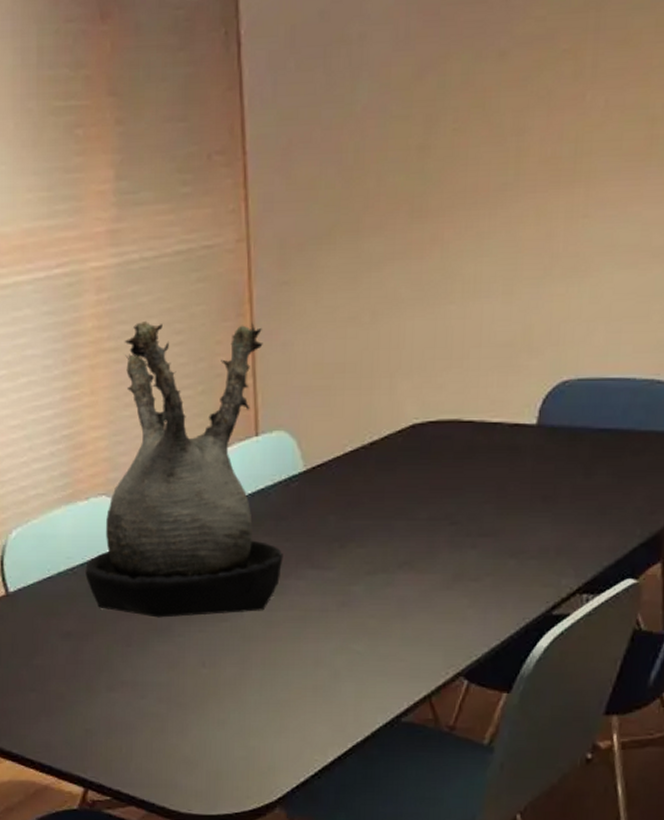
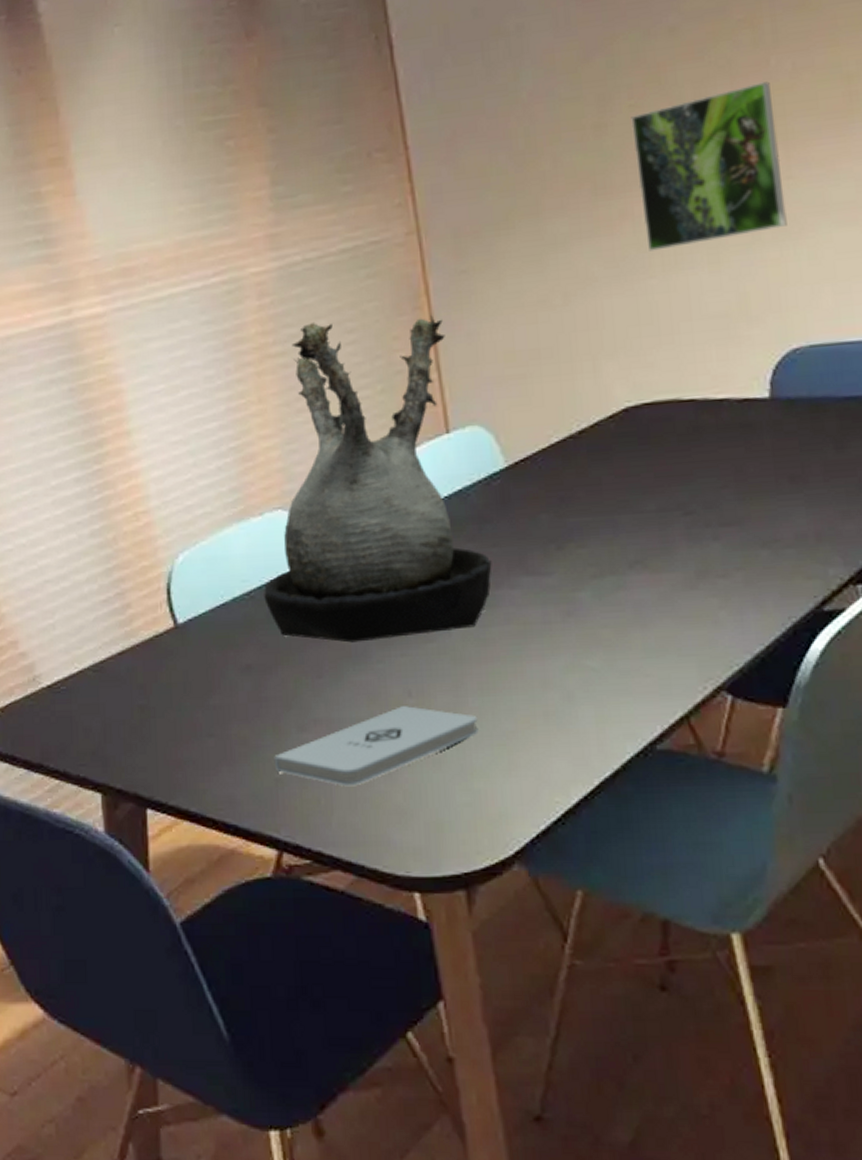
notepad: none [85,674,258,739] -> present [274,706,479,787]
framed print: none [451,117,582,278] -> present [631,81,787,251]

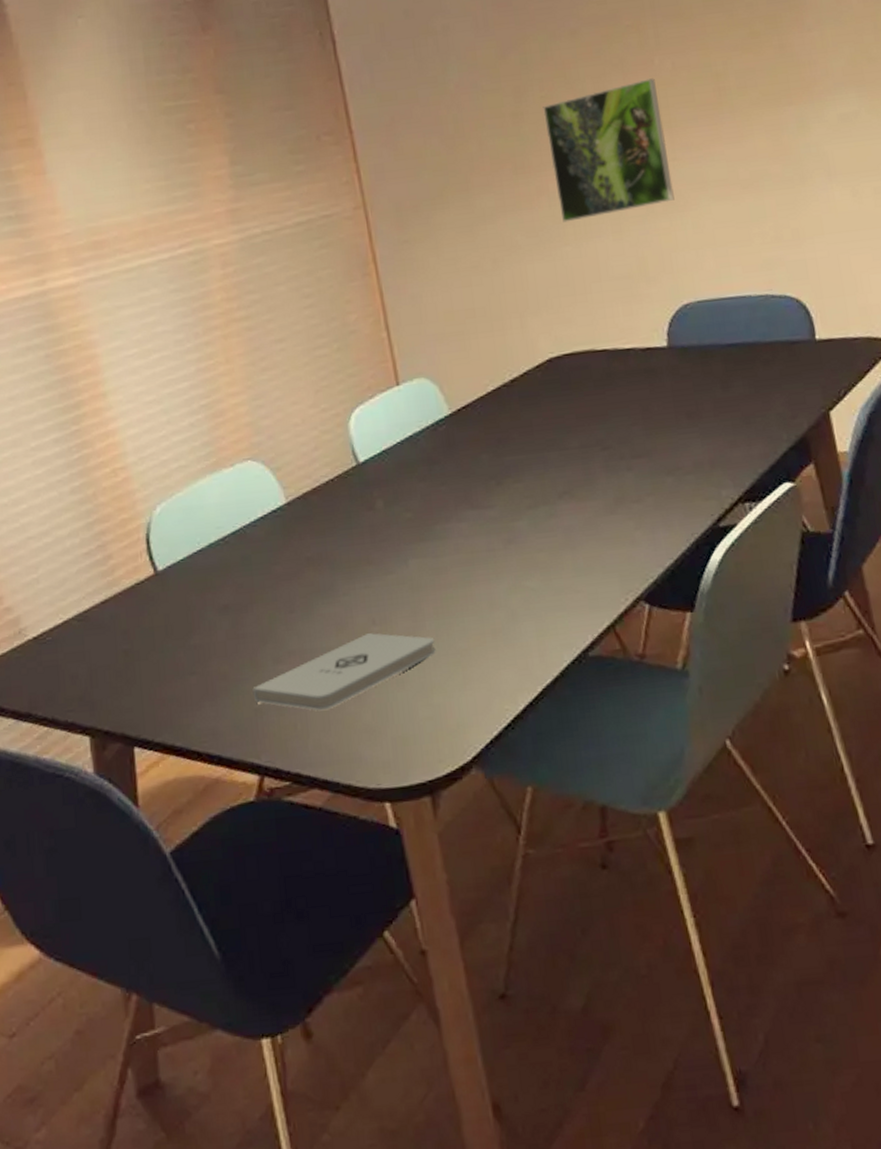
plant: present [264,314,492,643] -> none [237,280,442,579]

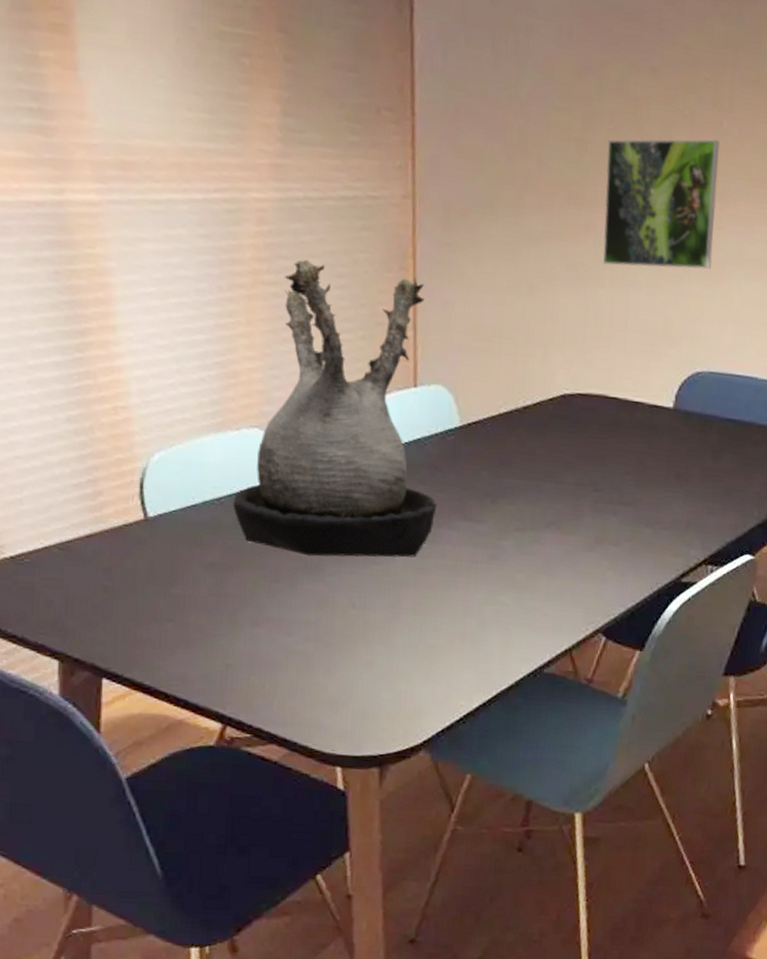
plant: none [237,280,442,579] -> present [233,259,437,558]
notepad: present [252,633,436,711] -> none [227,615,408,677]

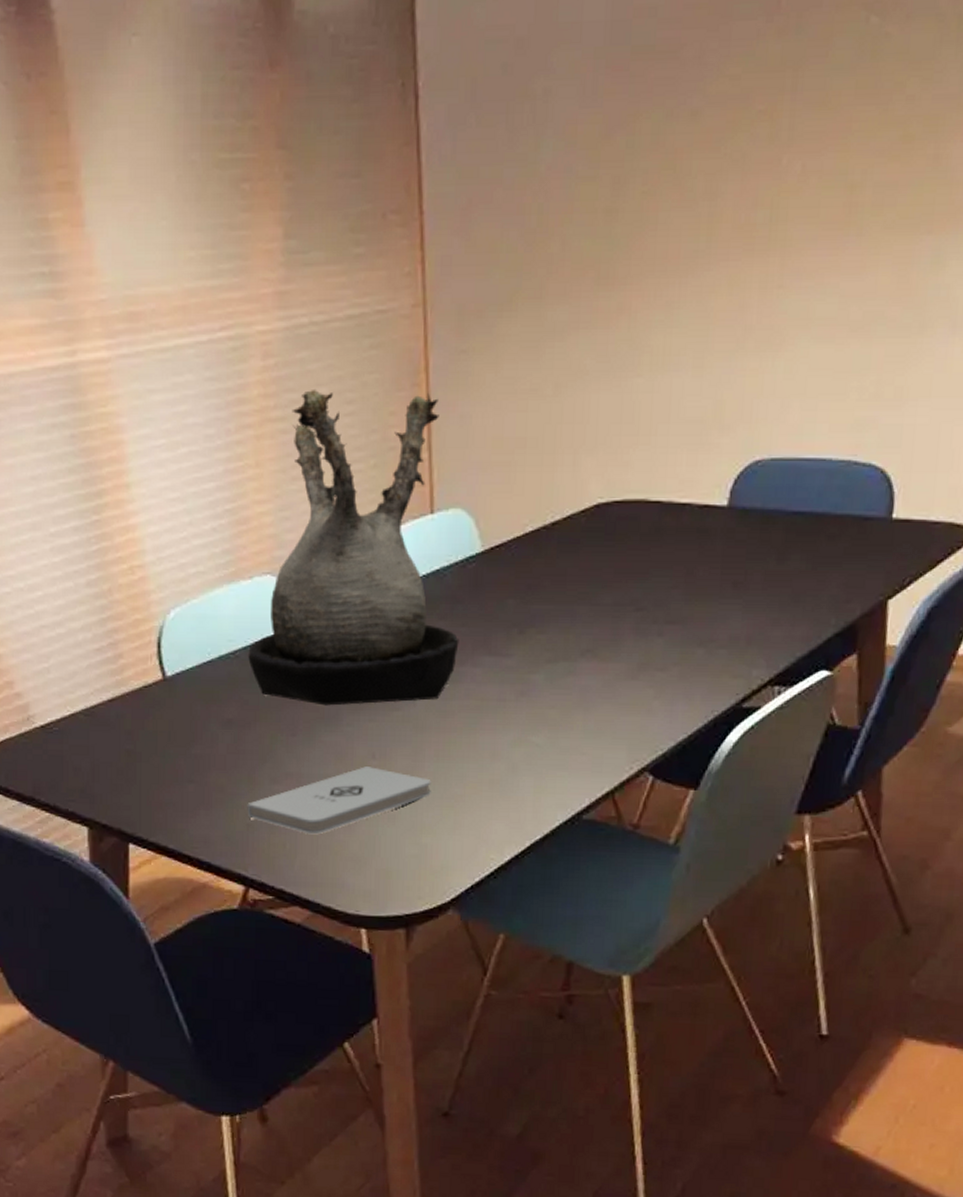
notepad: none [227,615,408,677] -> present [247,766,431,835]
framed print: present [603,138,720,269] -> none [639,182,778,349]

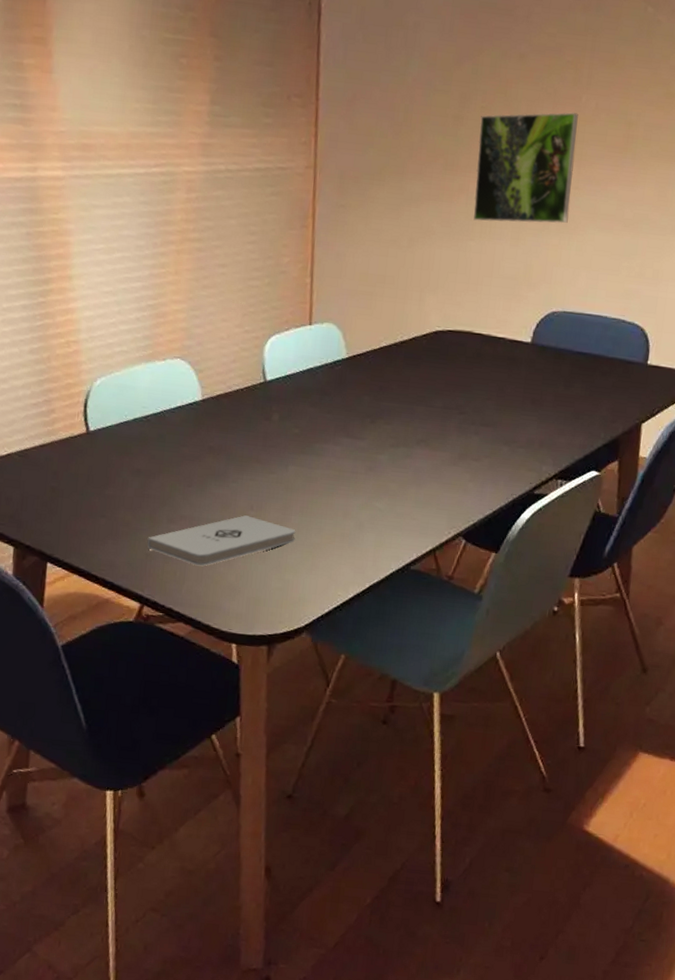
plant: present [248,388,459,706] -> none [157,220,325,468]
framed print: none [639,182,778,349] -> present [473,112,578,224]

